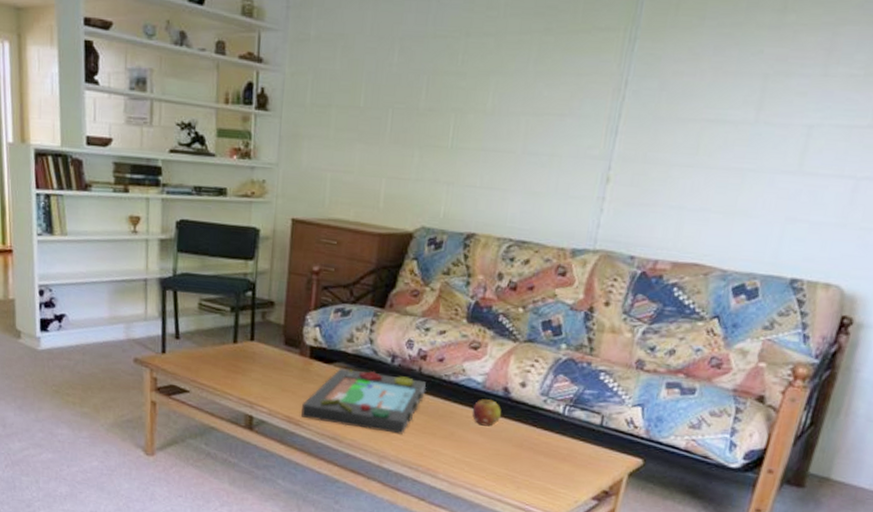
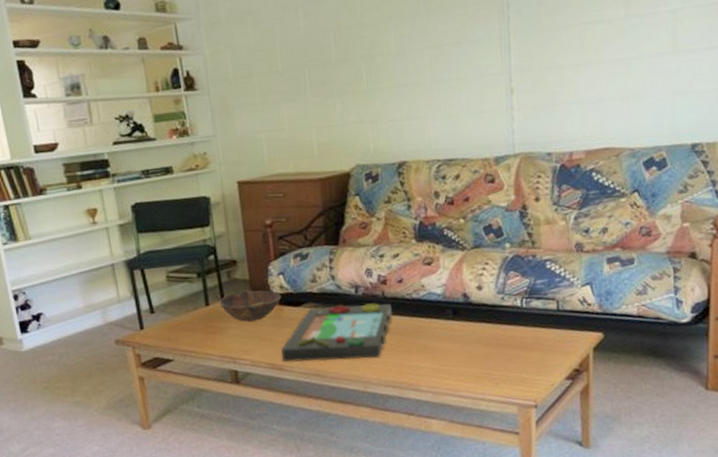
bowl: none [247,334,314,370] -> present [219,289,282,322]
fruit: present [472,399,502,426] -> none [438,308,467,333]

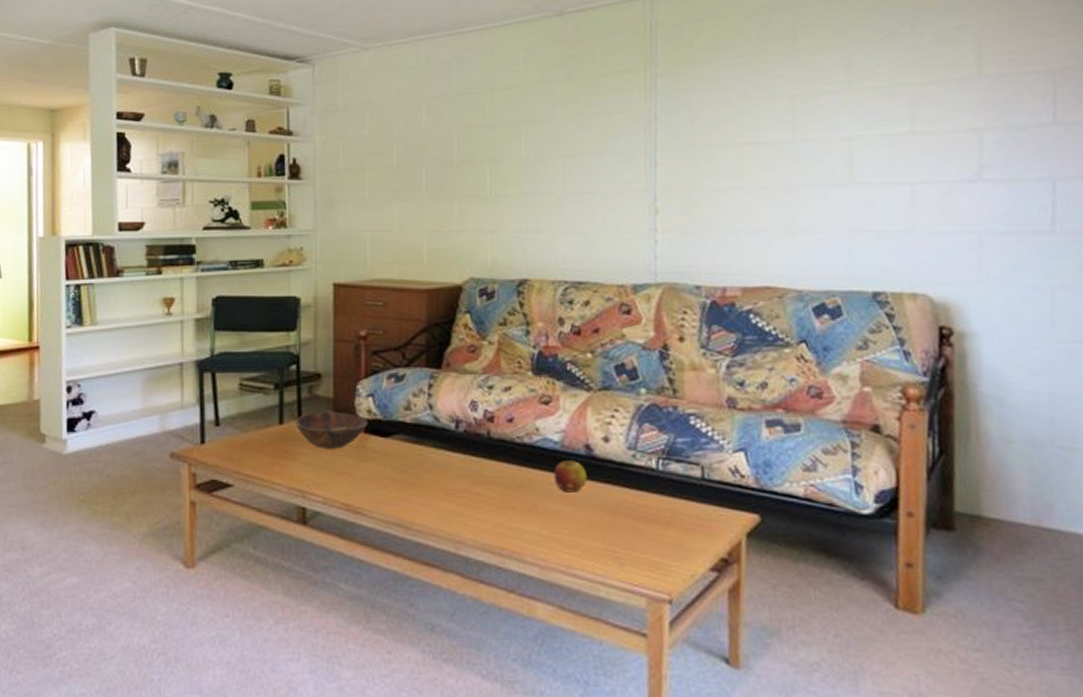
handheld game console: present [281,303,393,362] -> none [361,441,499,513]
fruit: none [438,308,467,333] -> present [553,461,588,493]

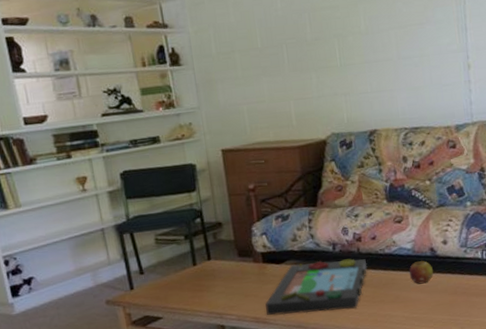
bowl: present [295,409,368,449] -> none [206,249,265,280]
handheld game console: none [361,441,499,513] -> present [265,258,368,316]

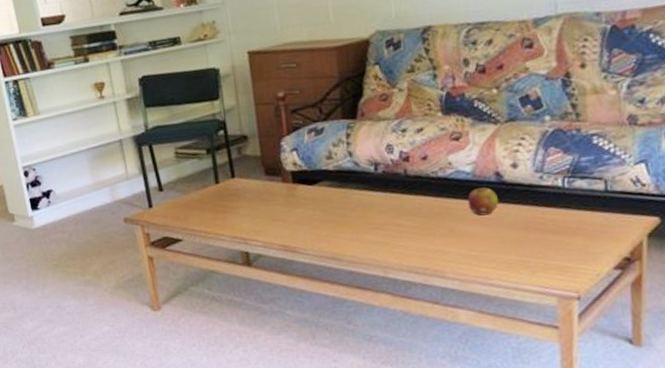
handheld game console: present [265,258,368,316] -> none [295,182,416,244]

